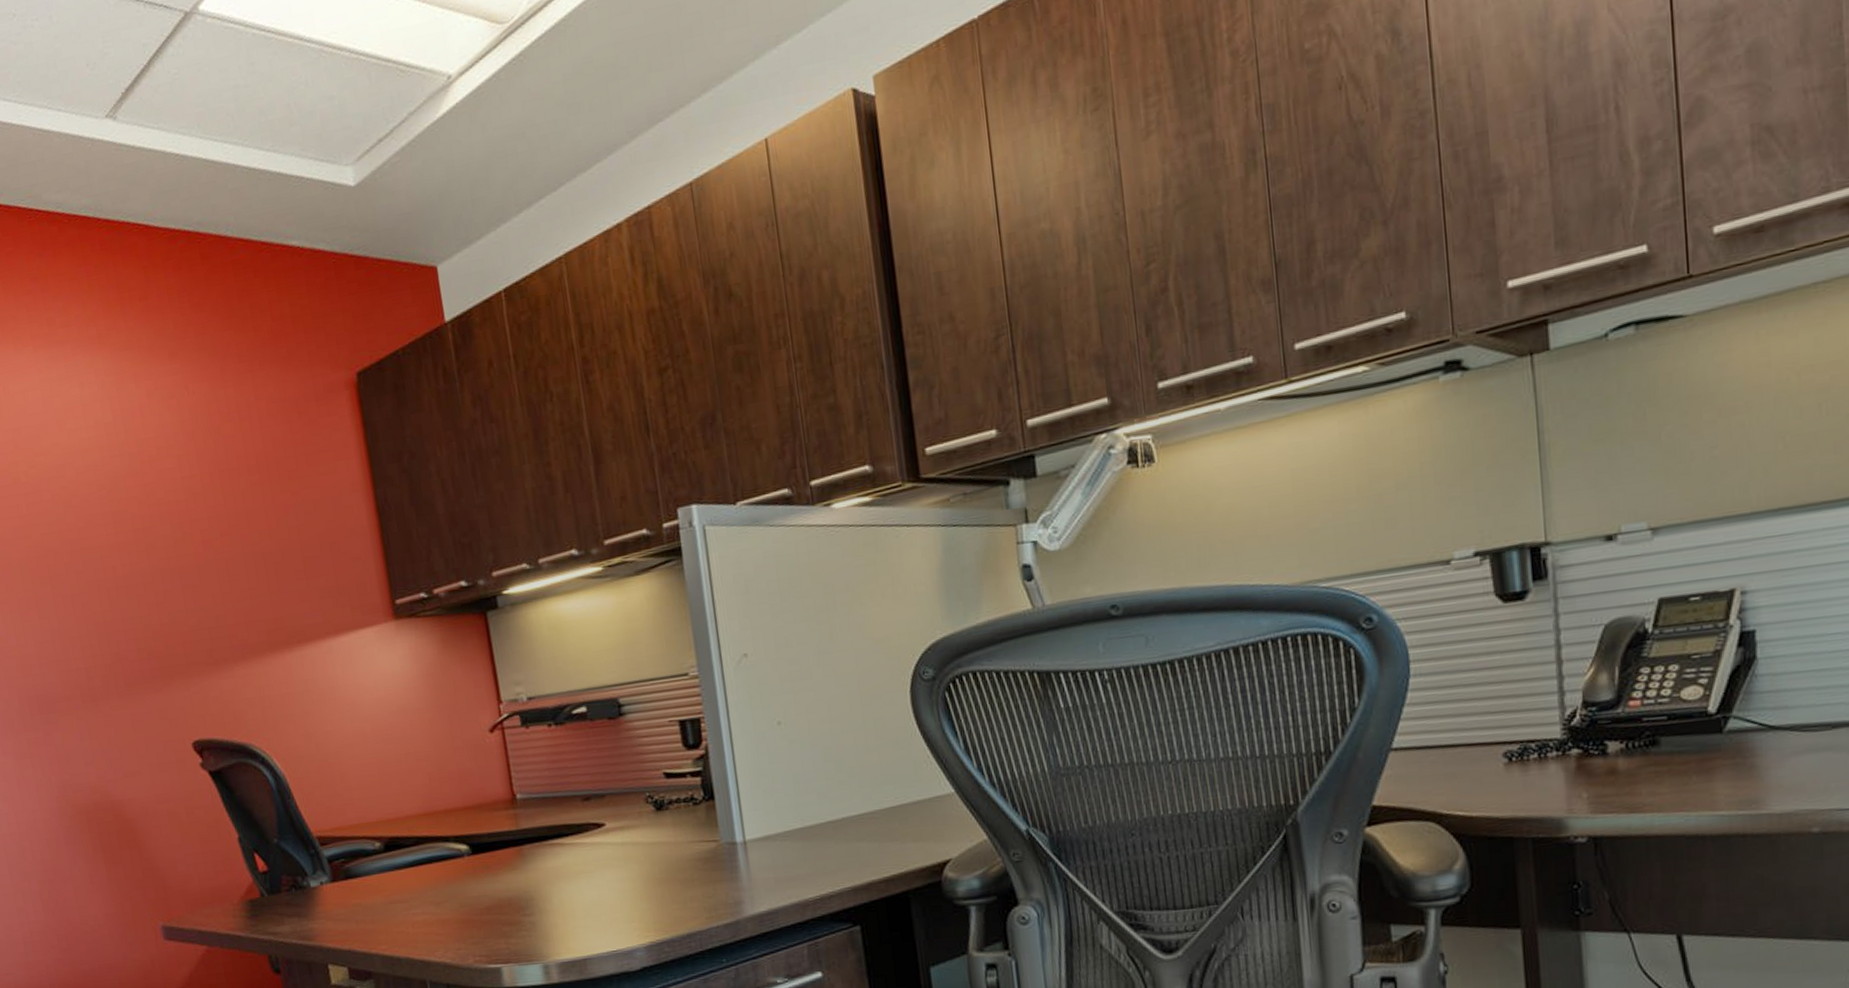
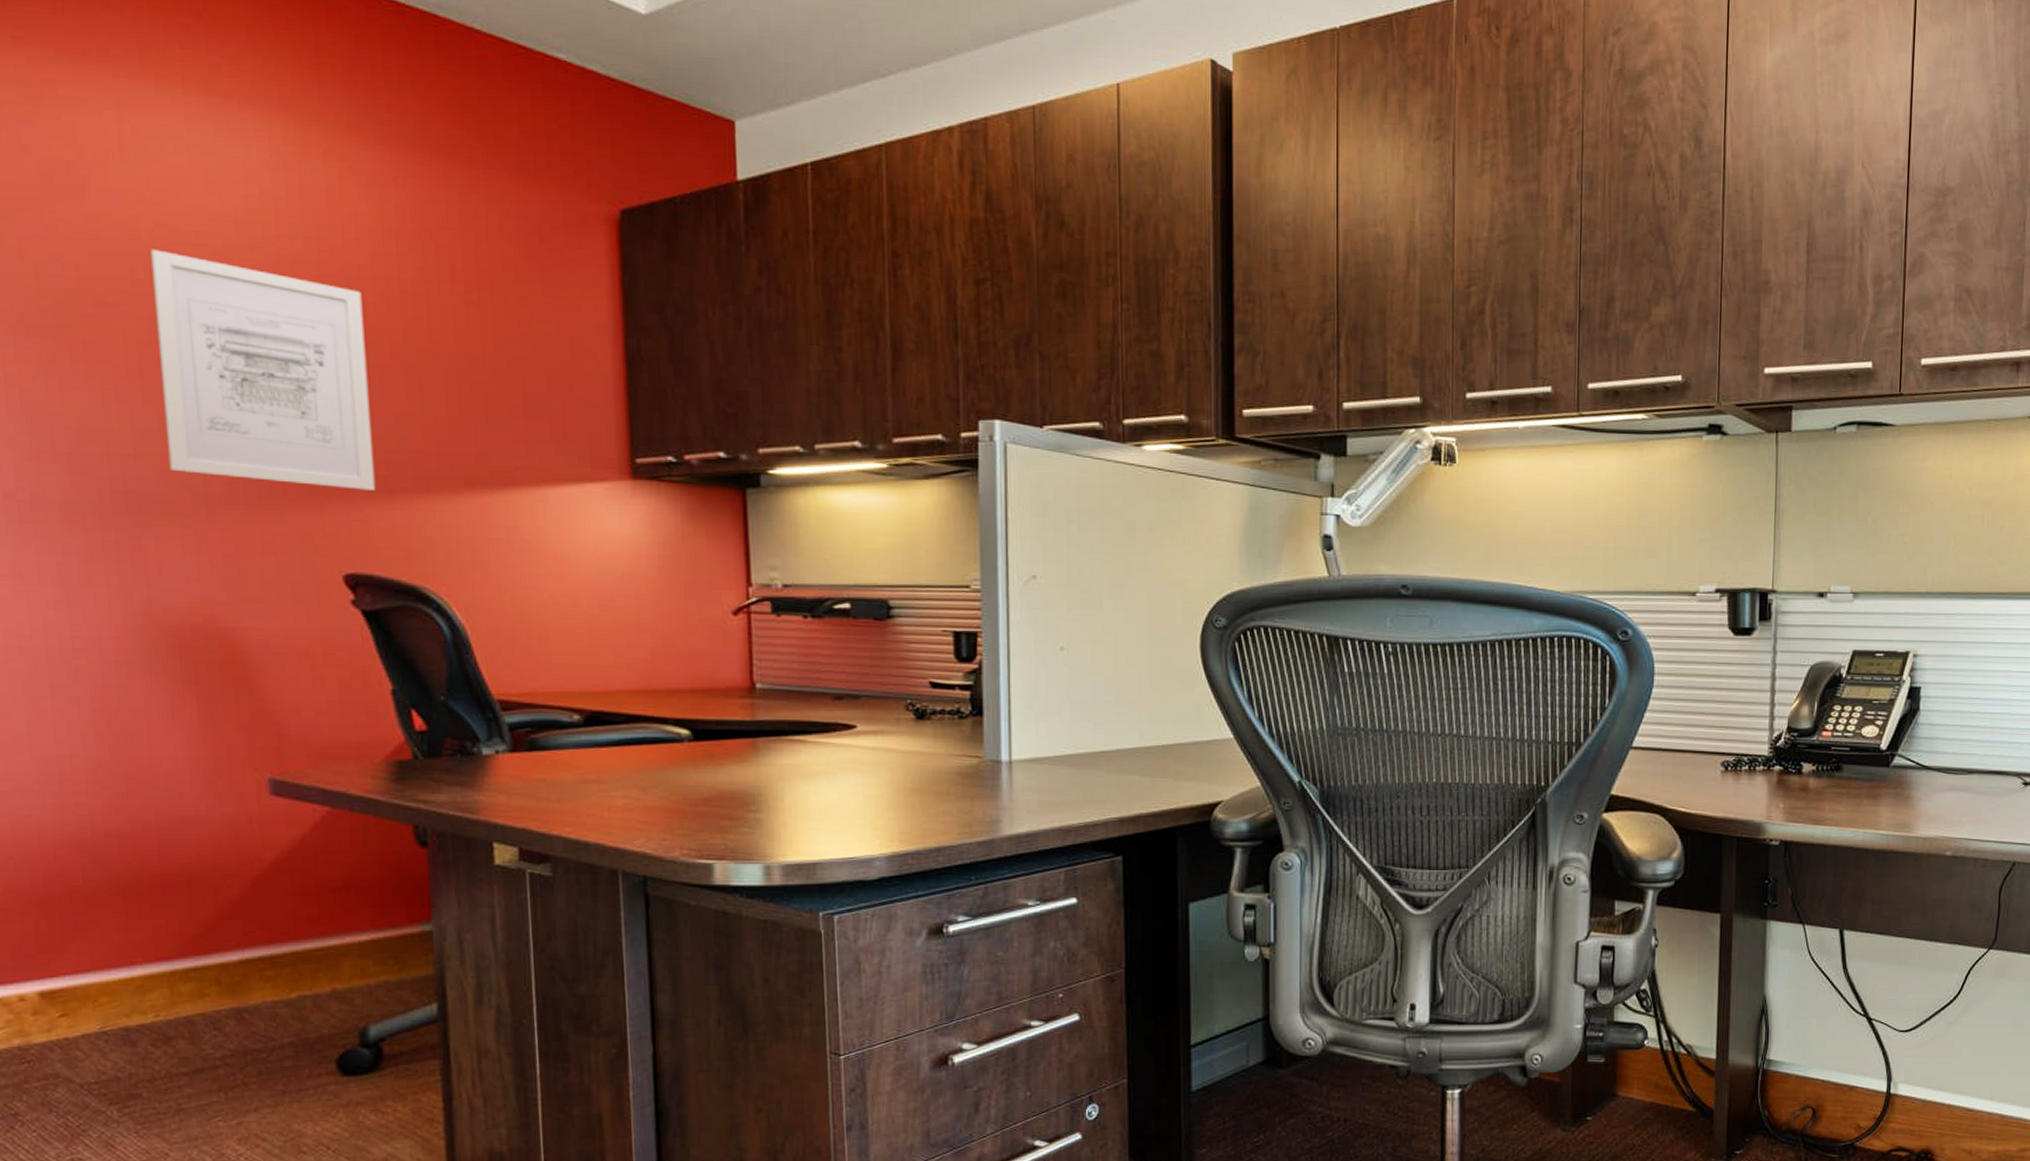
wall art: none [28,487,206,674] -> present [150,249,376,490]

